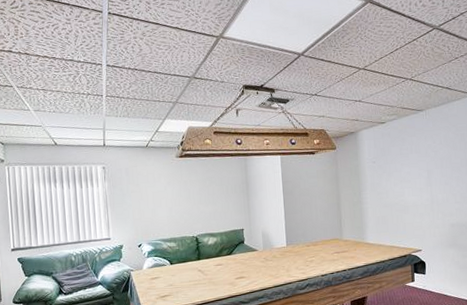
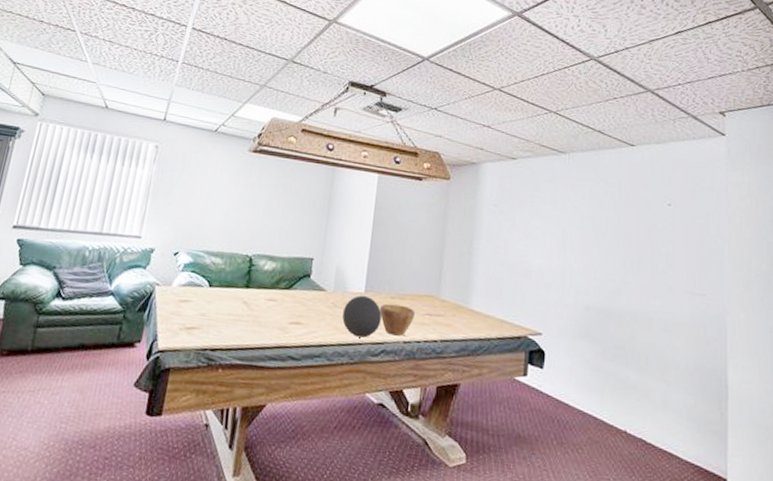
ball: none [273,249,303,279] -> present [342,296,382,338]
bowl: none [299,250,327,272] -> present [379,303,416,336]

